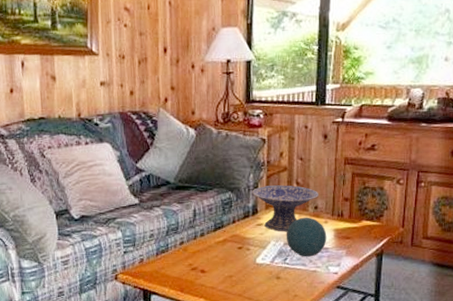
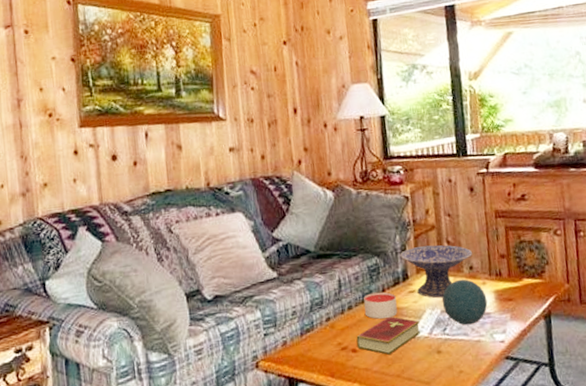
hardcover book: none [206,244,264,277] -> present [356,316,420,355]
candle: none [215,223,245,246] -> present [363,292,398,319]

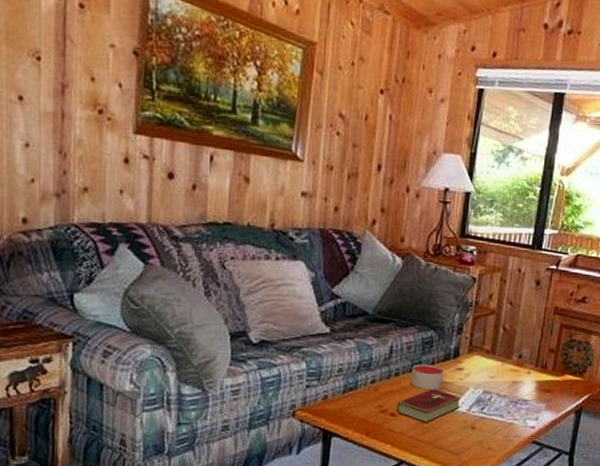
decorative bowl: present [400,245,473,298] -> none [456,328,525,380]
decorative orb: present [441,279,488,325] -> none [486,365,528,408]

